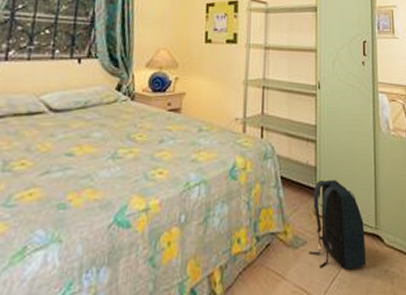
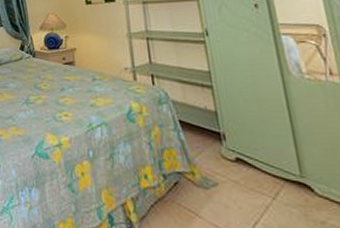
backpack: present [309,179,367,270] -> none [217,124,294,216]

